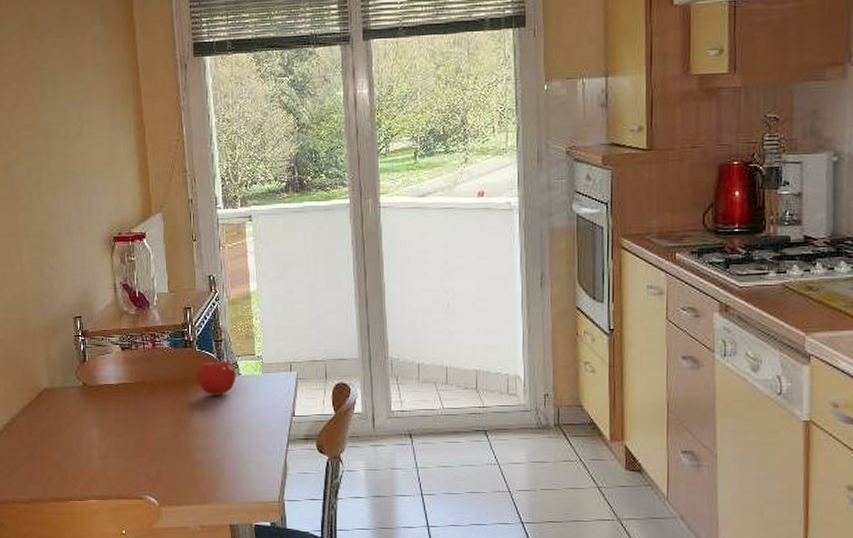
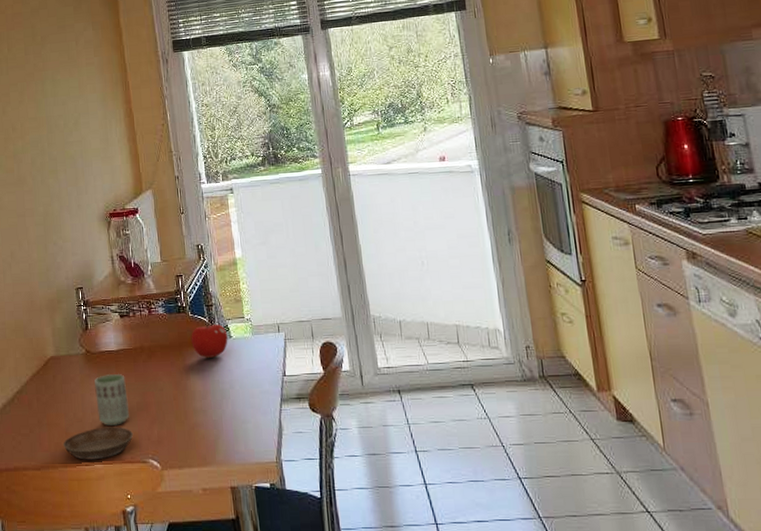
saucer: none [55,462,131,495] -> present [62,427,134,460]
cup: none [90,408,127,461] -> present [94,373,129,426]

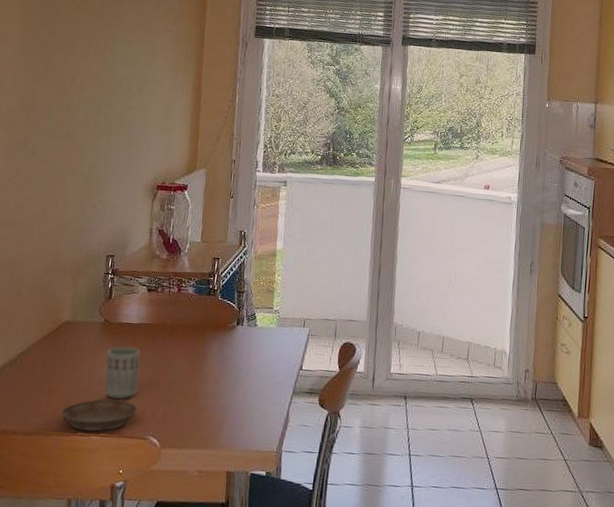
fruit: present [191,320,228,358] -> none [215,306,254,344]

